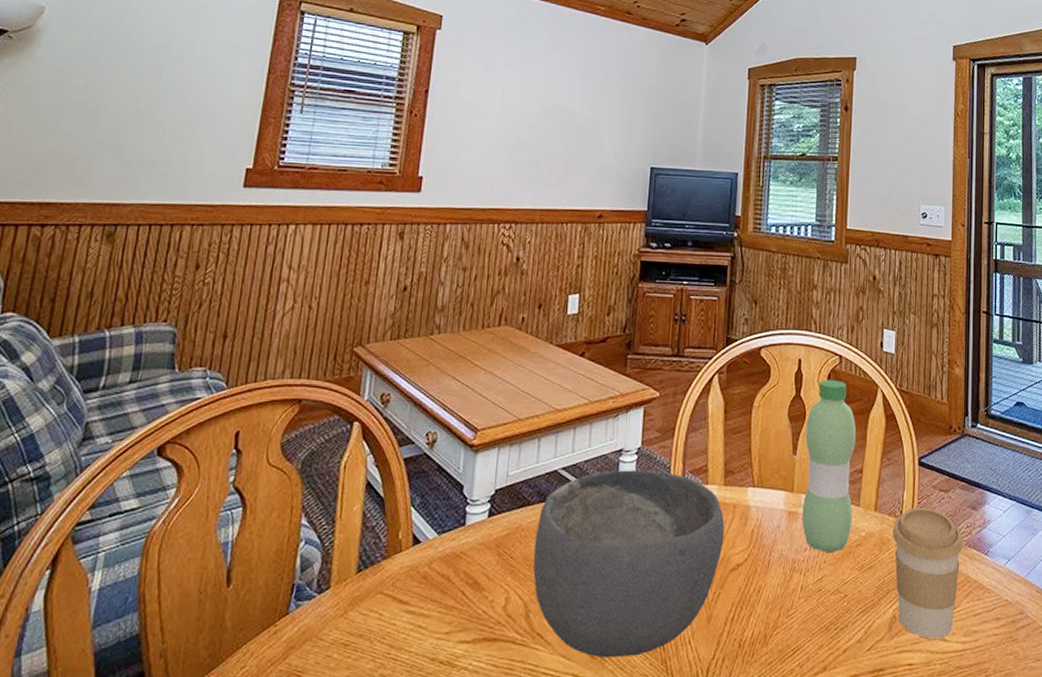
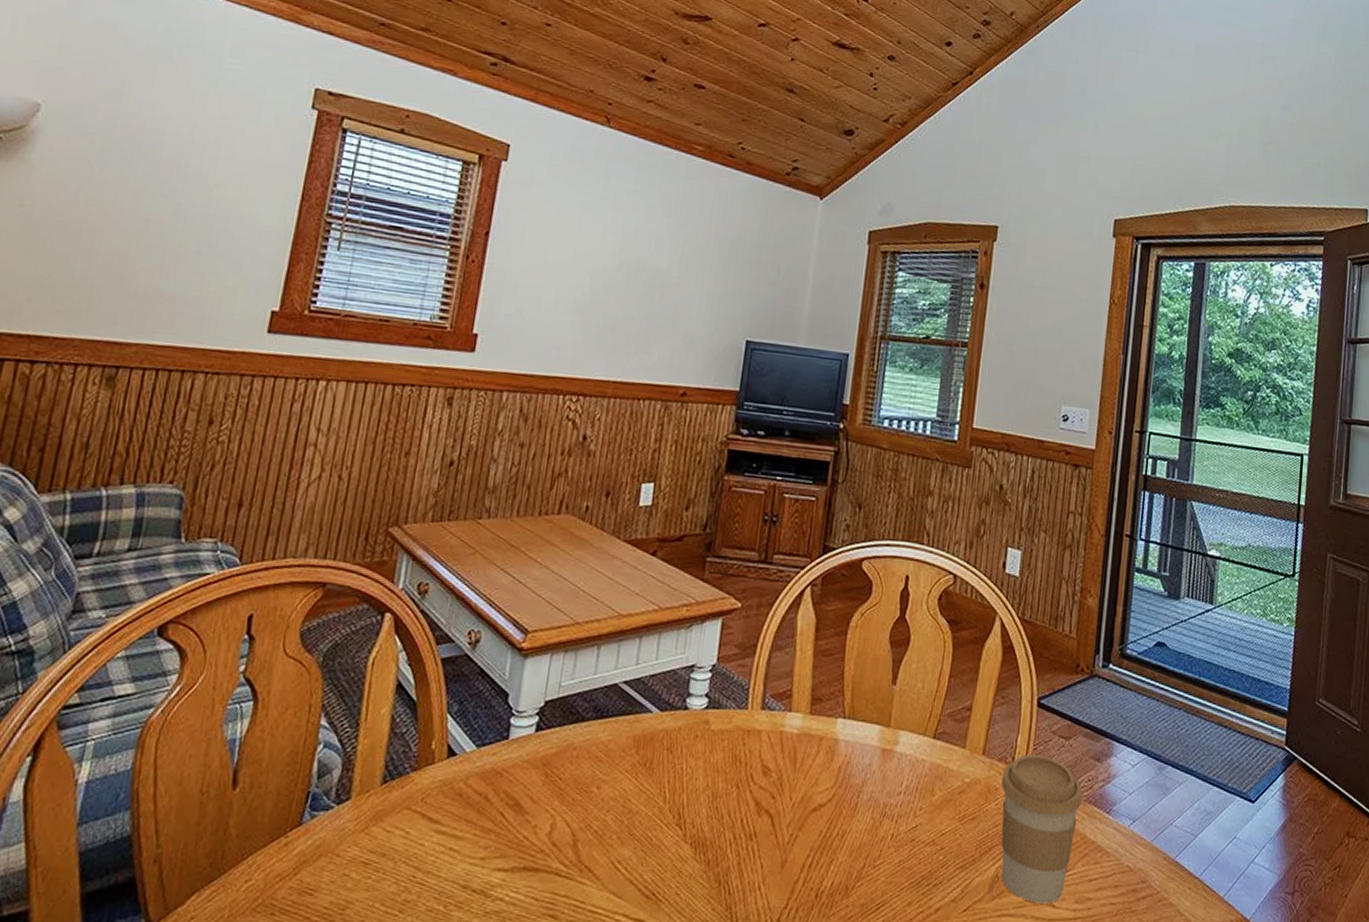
bowl: present [533,470,725,658] -> none [584,688,808,900]
water bottle: present [802,380,856,554] -> none [897,601,968,800]

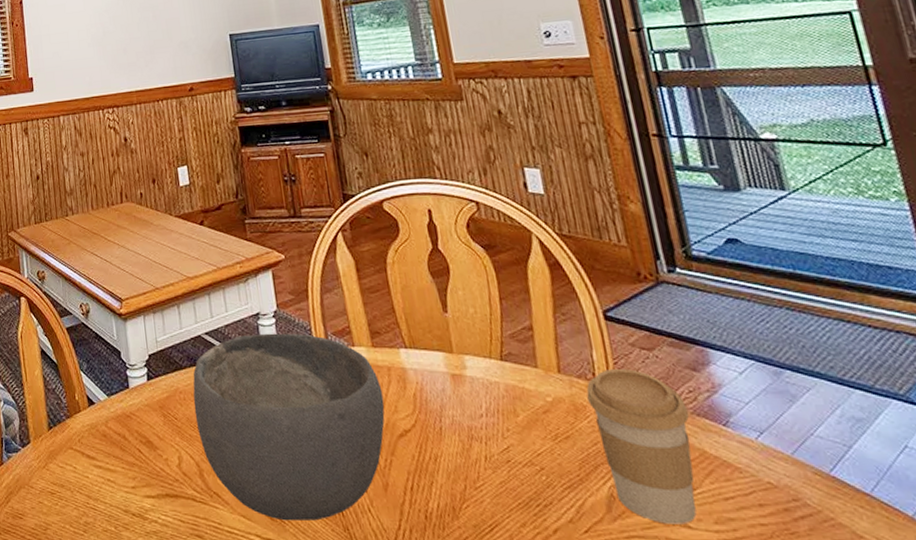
bowl: none [584,688,808,900] -> present [193,333,385,521]

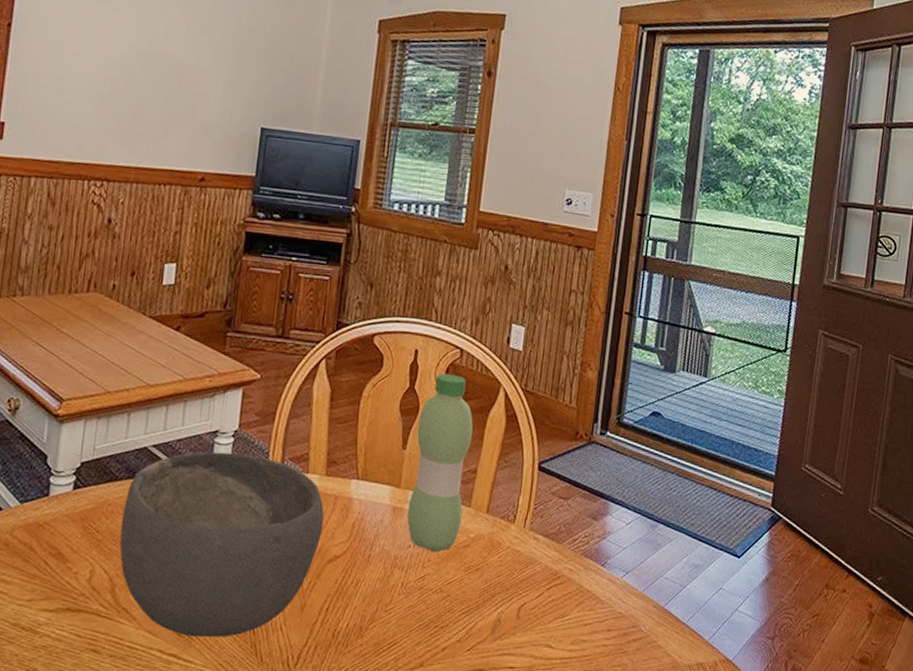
water bottle: none [451,229,533,421] -> present [407,374,473,552]
coffee cup: present [586,369,697,525] -> none [503,513,580,645]

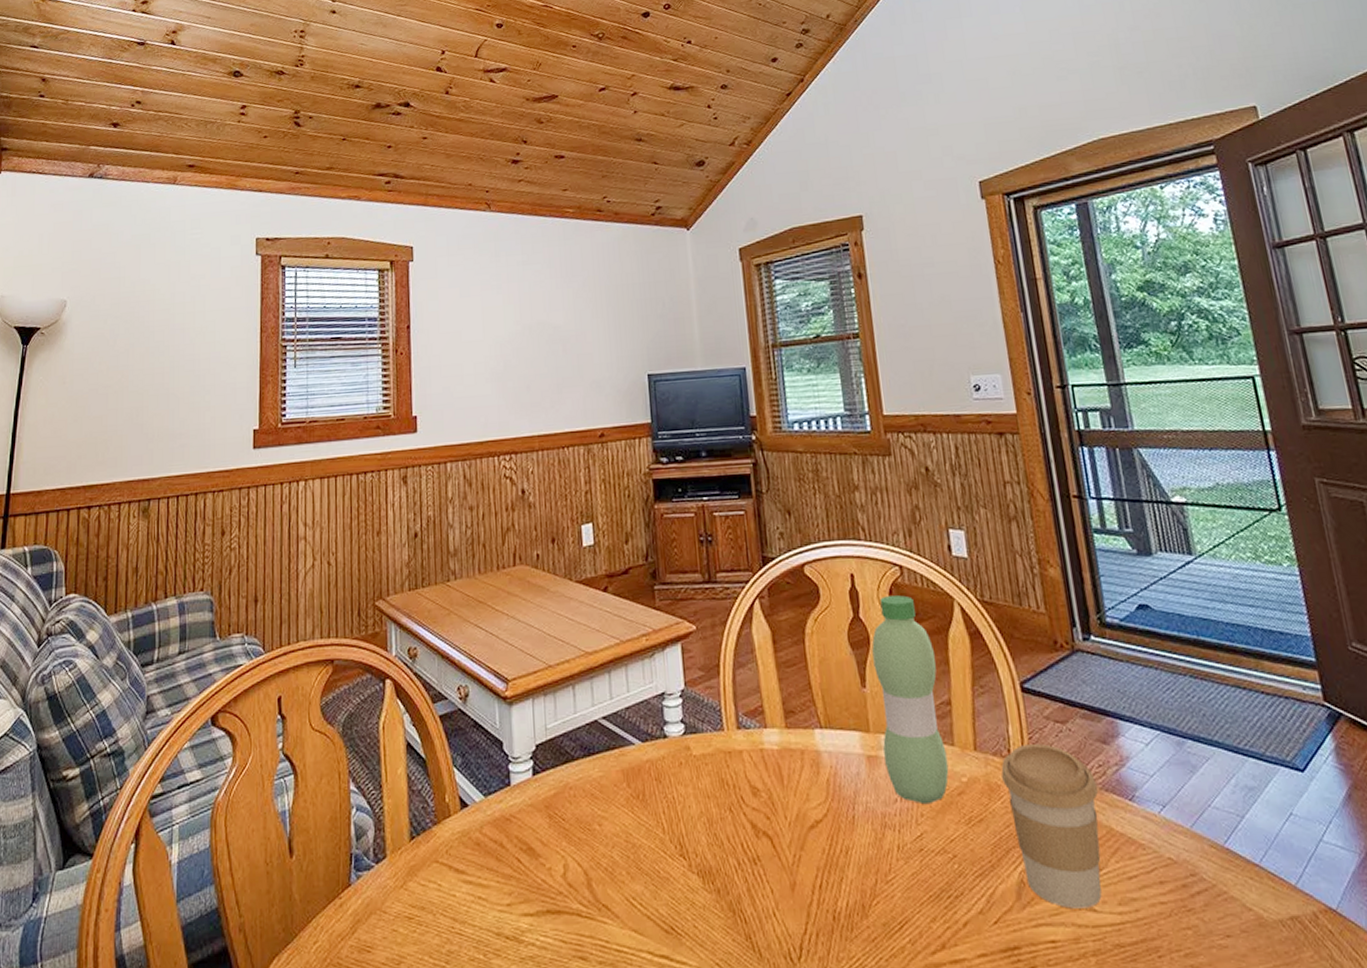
bowl: present [119,451,325,638] -> none [584,715,796,933]
coffee cup: none [503,513,580,645] -> present [1001,744,1102,909]

